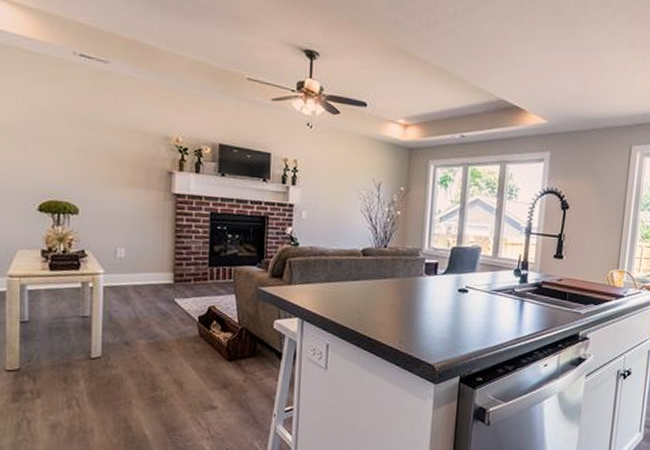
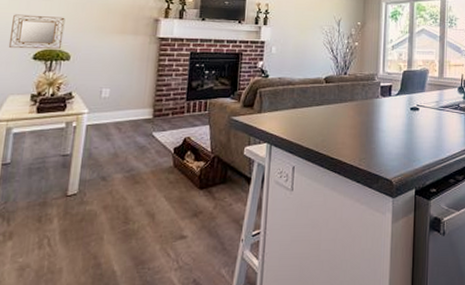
home mirror: none [10,158,69,201] -> present [8,14,65,49]

